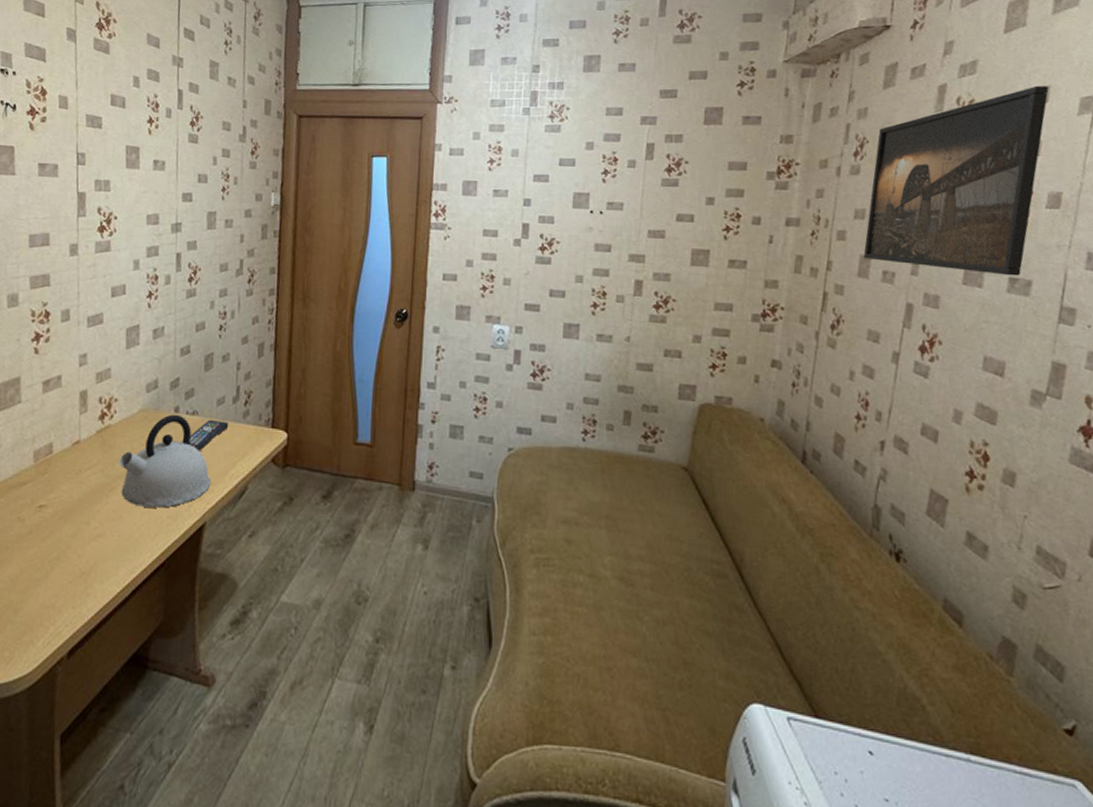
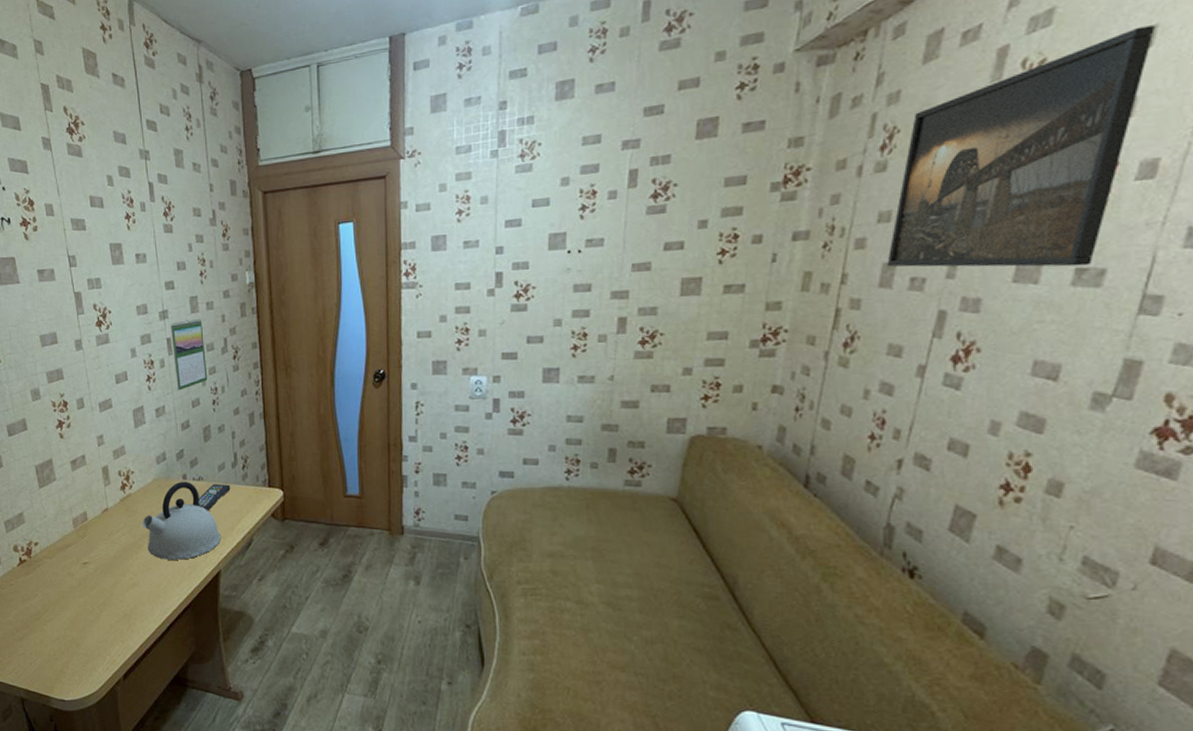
calendar: none [181,236,218,312] -> present [171,319,208,391]

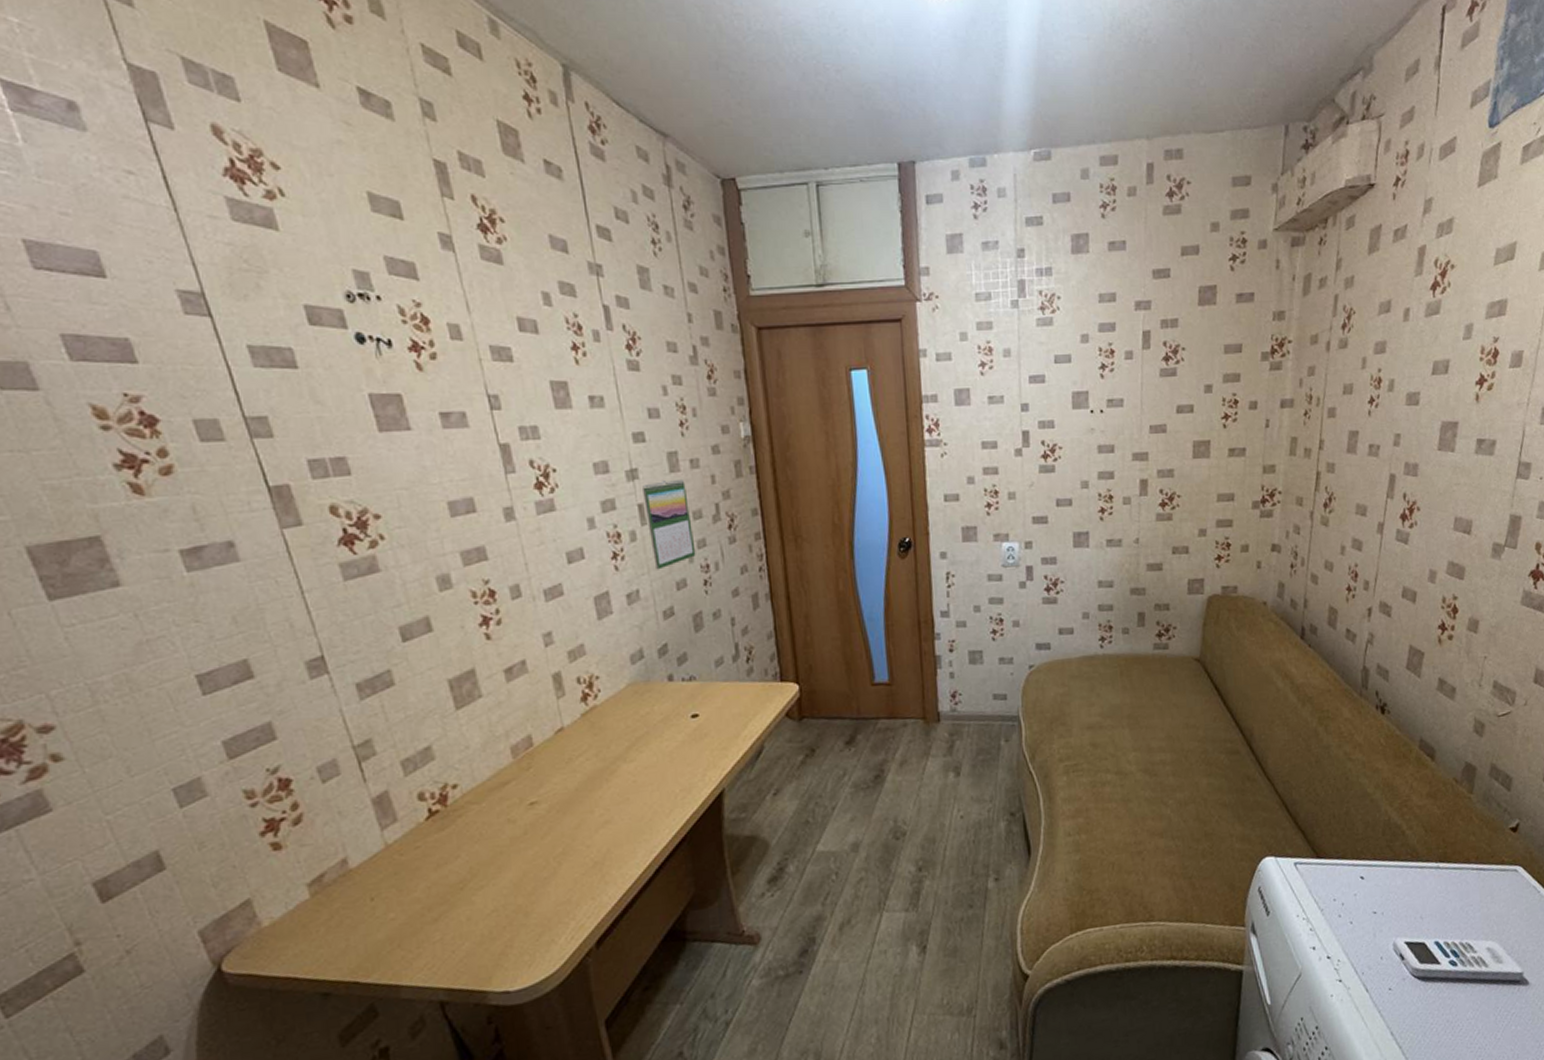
kettle: present [142,481,221,560] -> none [613,682,723,785]
remote control: present [198,483,231,511] -> none [690,682,733,718]
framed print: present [887,25,1155,268] -> none [1352,242,1515,438]

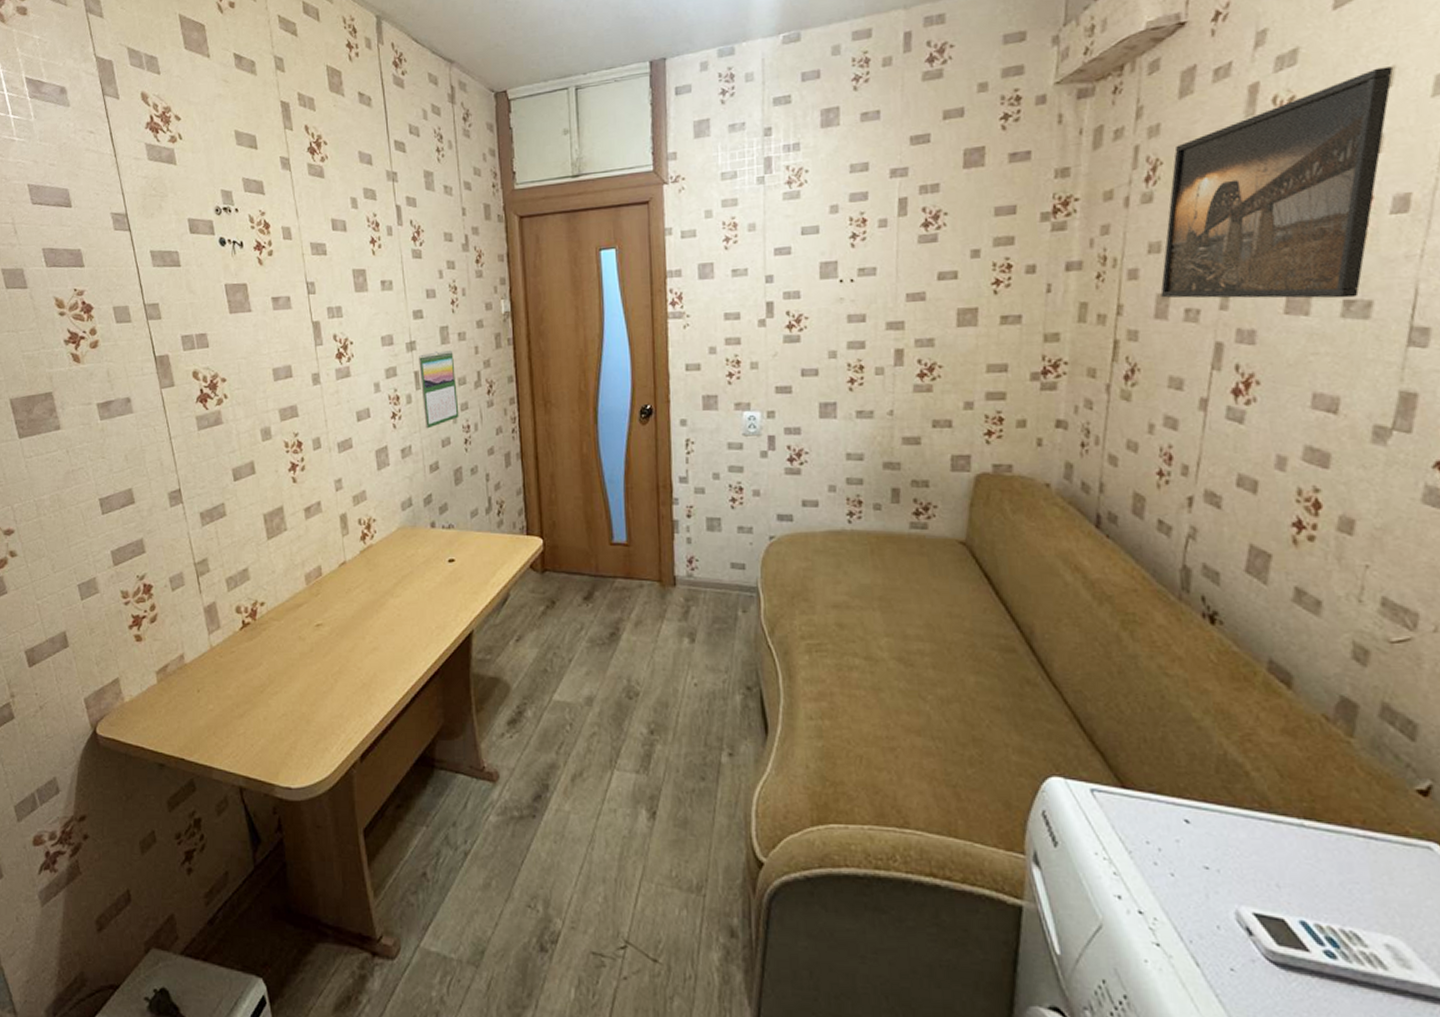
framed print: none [1352,242,1515,438] -> present [1160,66,1393,299]

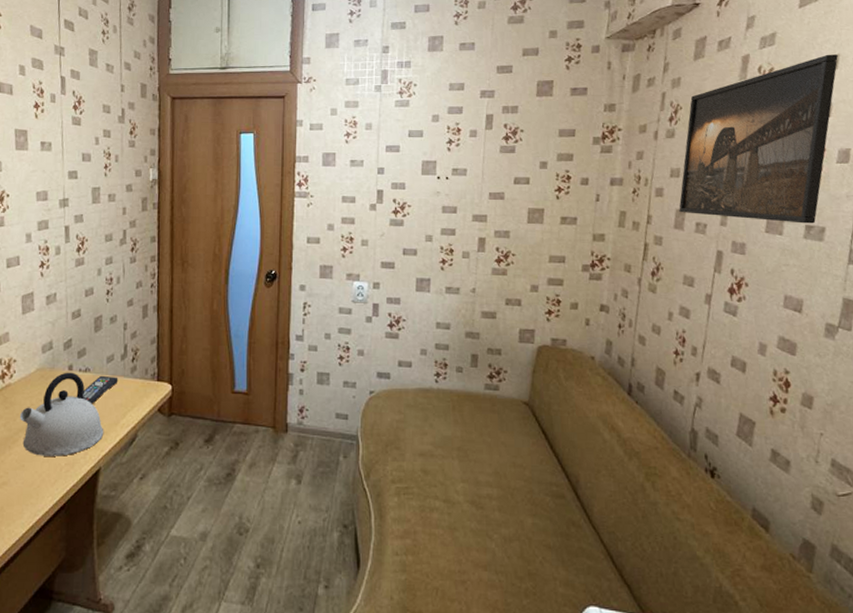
kettle: none [384,529,474,619] -> present [19,372,104,456]
calendar: present [419,351,459,429] -> none [70,209,104,279]
remote control: none [448,531,485,563] -> present [82,375,119,404]

